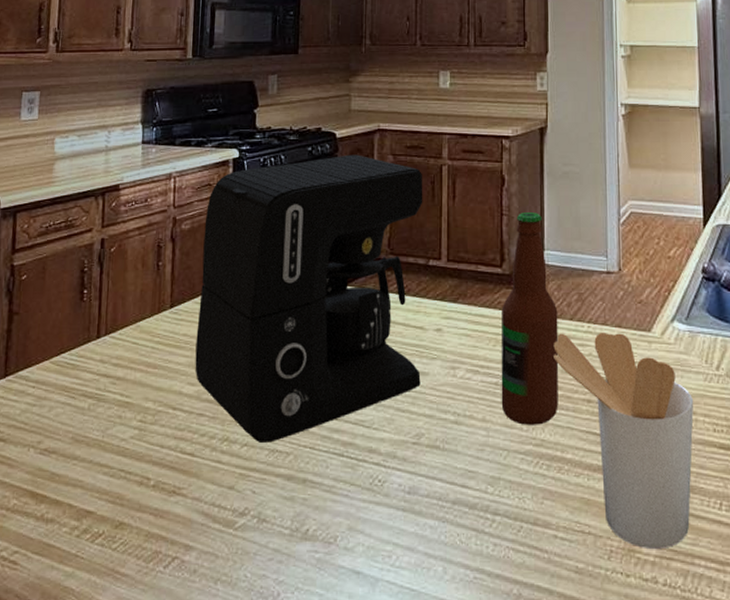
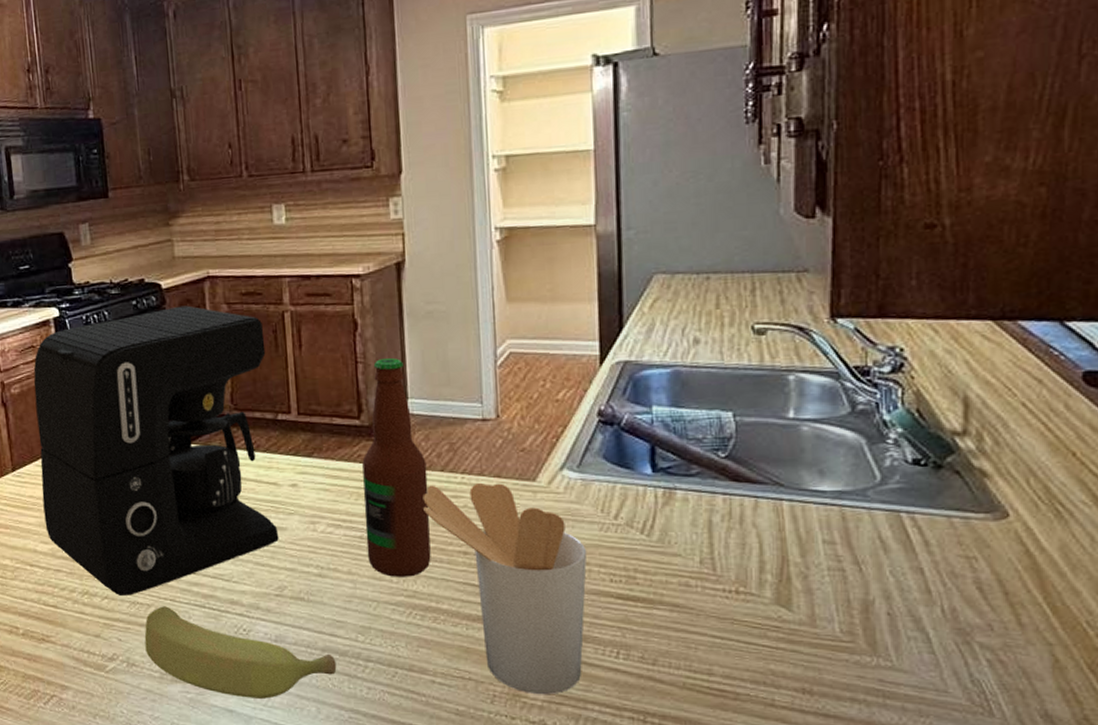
banana: none [278,454,466,558] -> present [144,606,337,699]

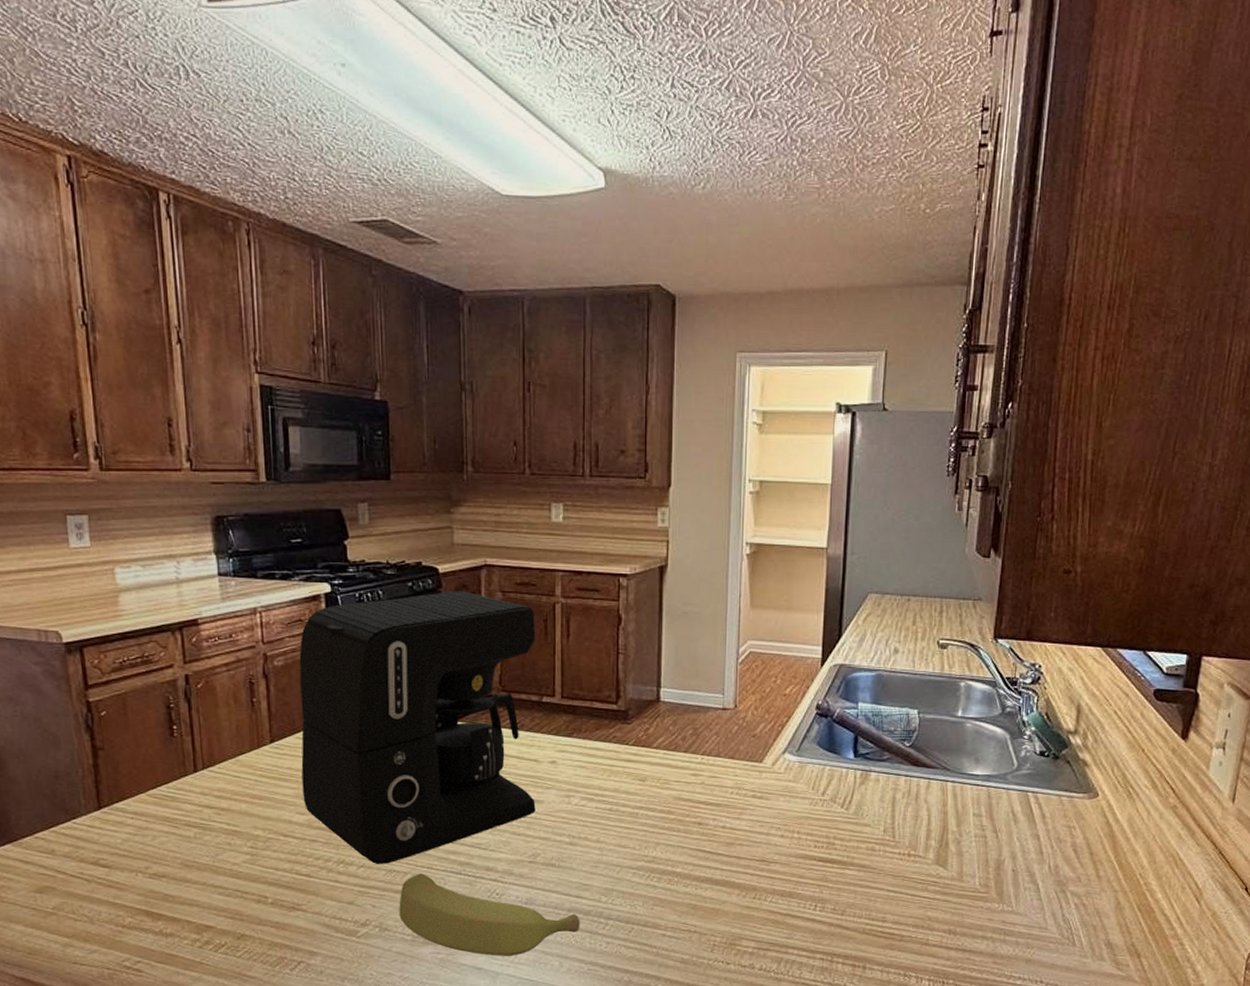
bottle: present [362,358,431,577] -> none [615,651,673,845]
utensil holder: present [422,483,588,694] -> none [667,764,799,942]

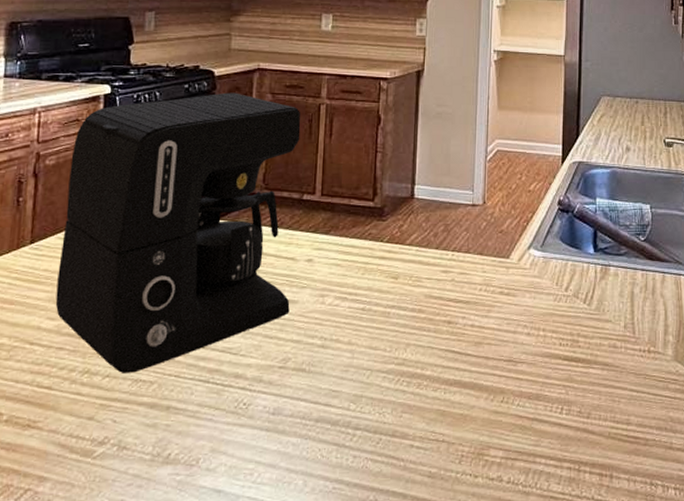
banana: present [399,873,580,956] -> none [140,383,328,476]

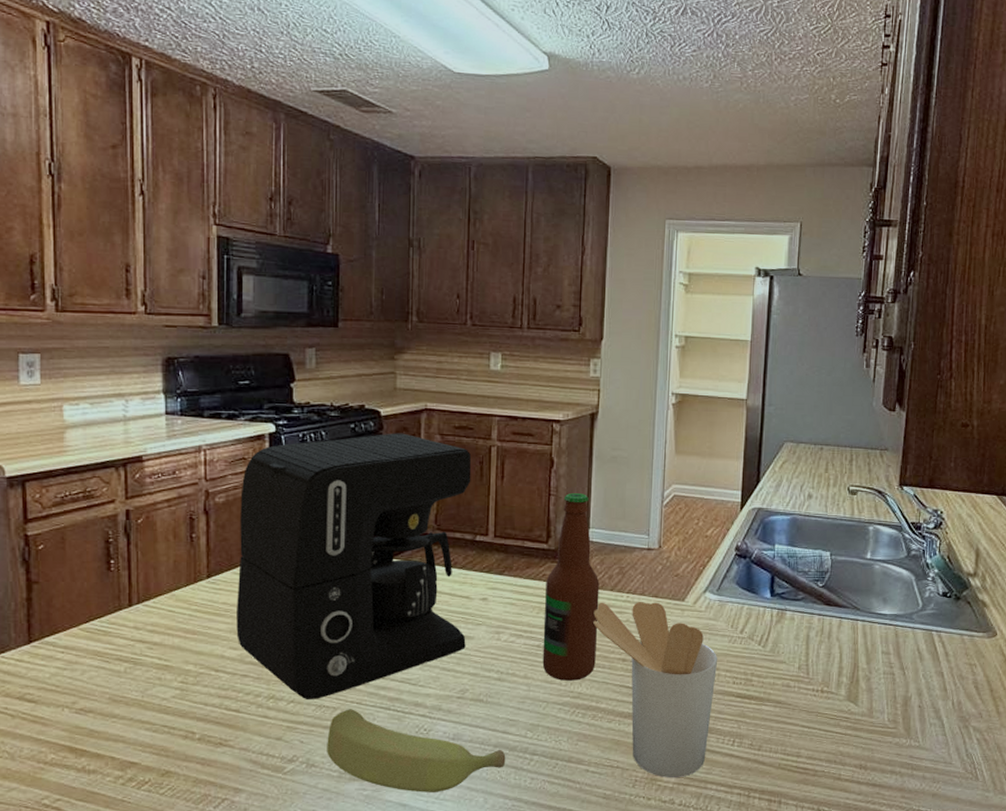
banana: none [140,383,328,476] -> present [327,709,506,793]
bottle: none [367,150,425,346] -> present [542,493,600,681]
utensil holder: none [418,260,544,451] -> present [593,602,718,777]

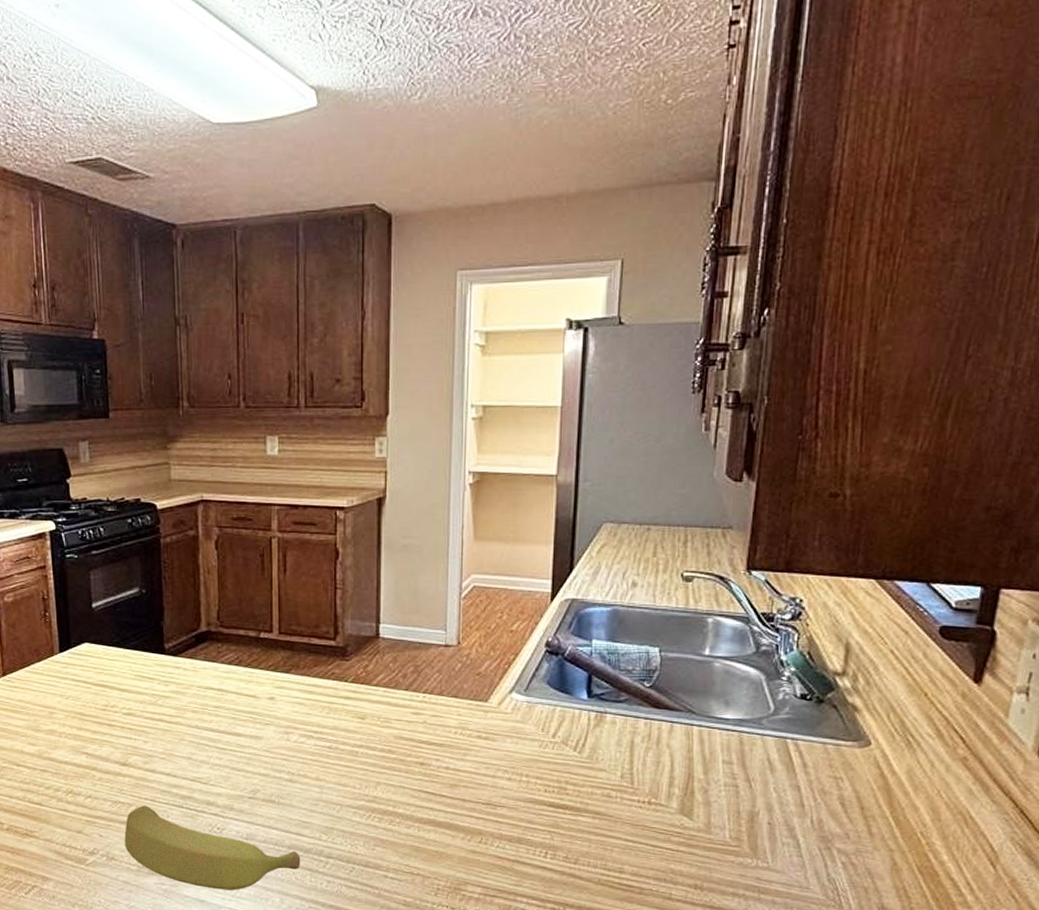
coffee maker: present [236,433,472,699] -> none [27,526,255,795]
bottle: present [542,493,600,681] -> none [334,586,393,784]
utensil holder: present [593,602,718,777] -> none [387,702,527,888]

